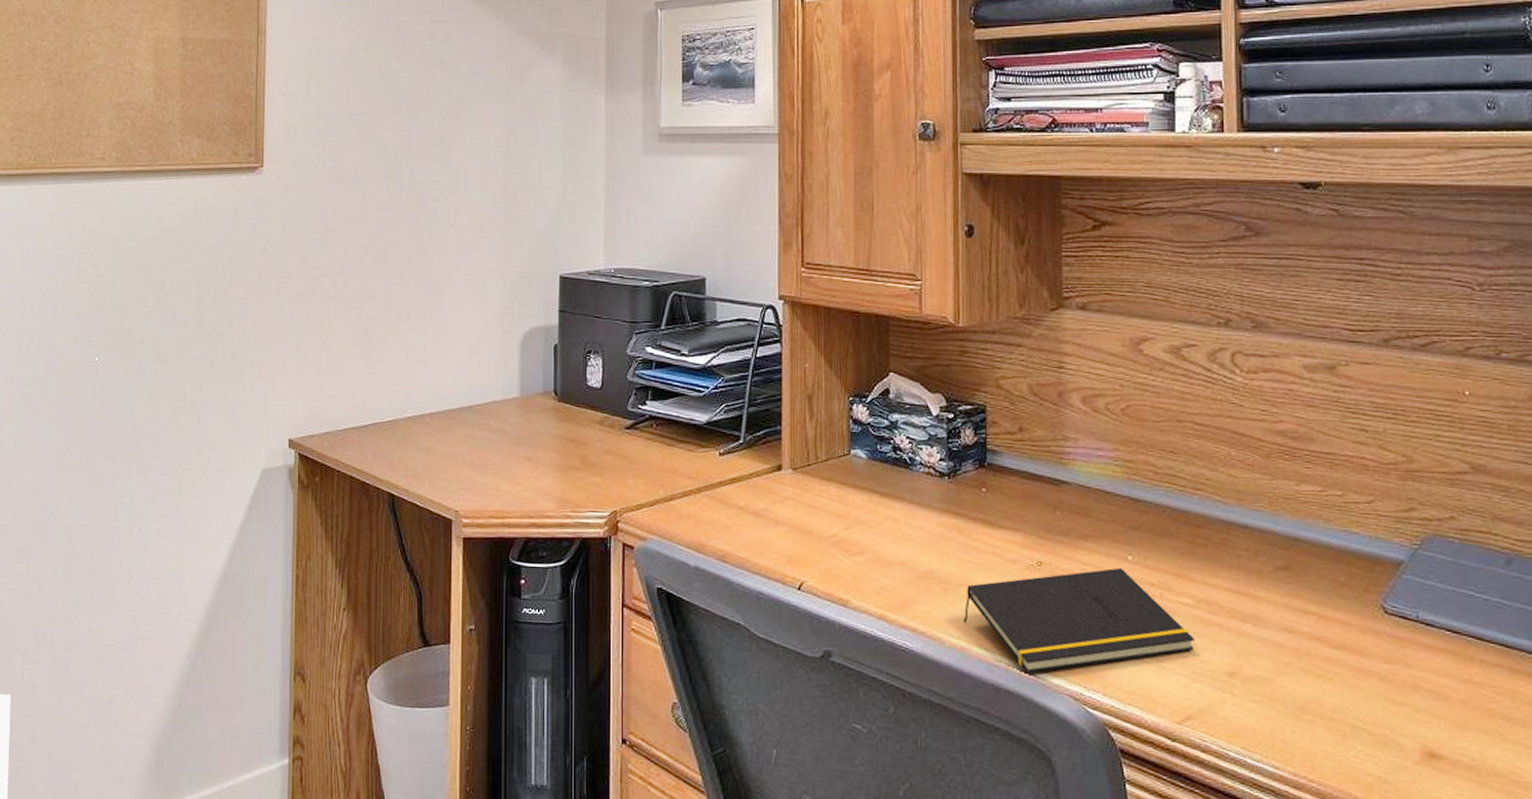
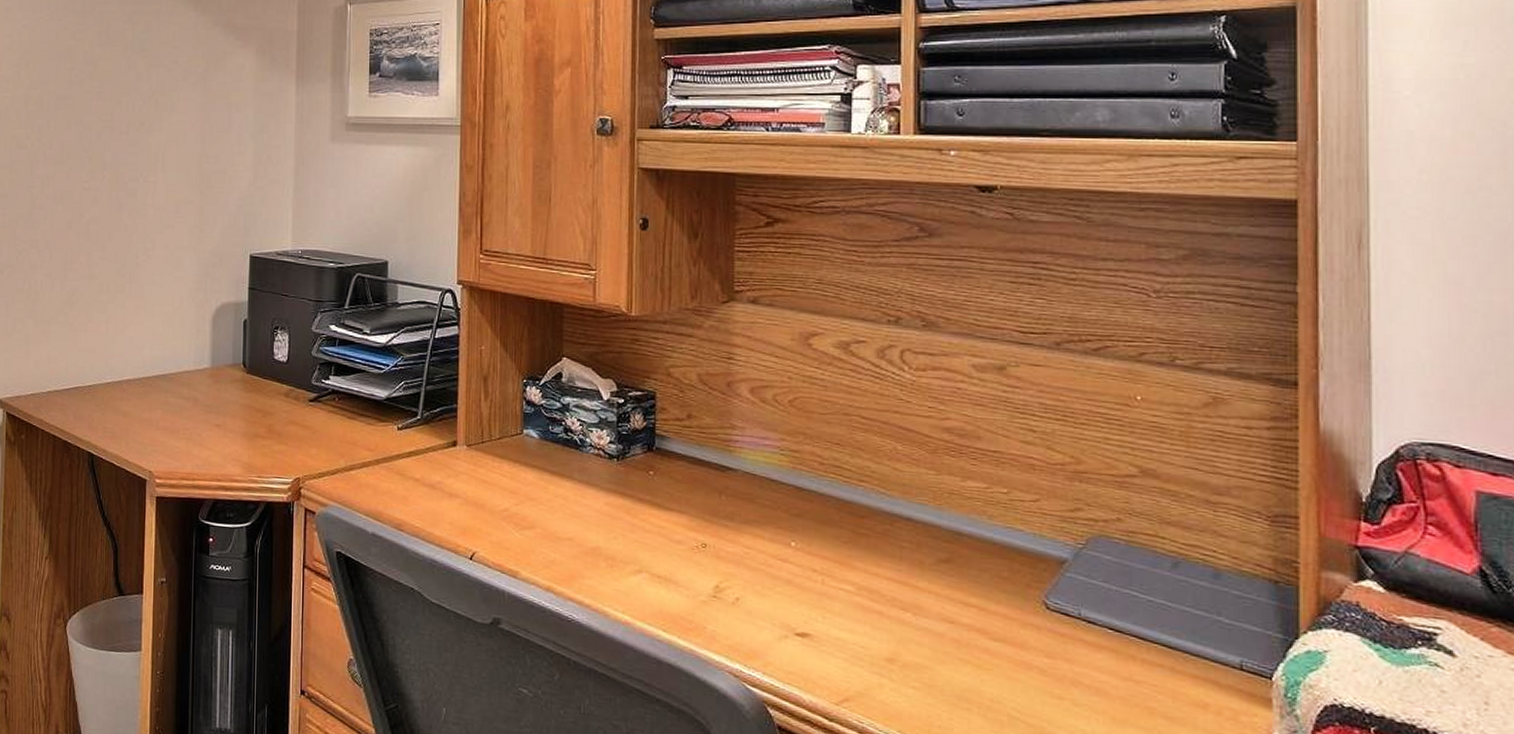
notepad: present [963,567,1195,673] -> none [628,552,855,649]

